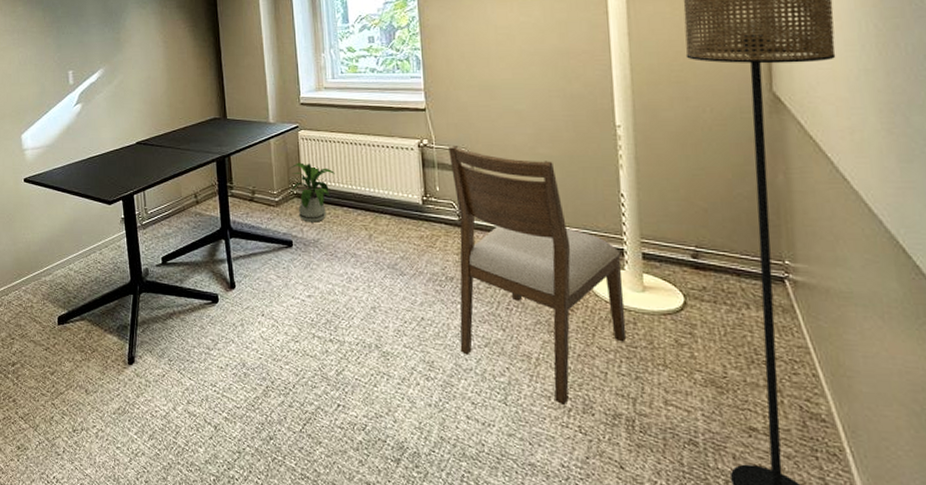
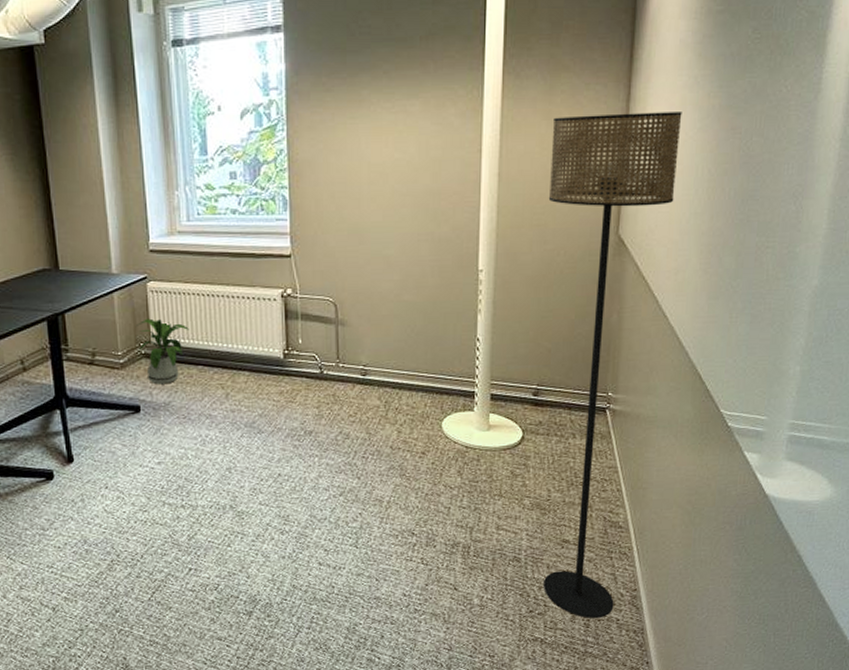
chair: present [449,145,627,406] -> none [314,293,472,542]

